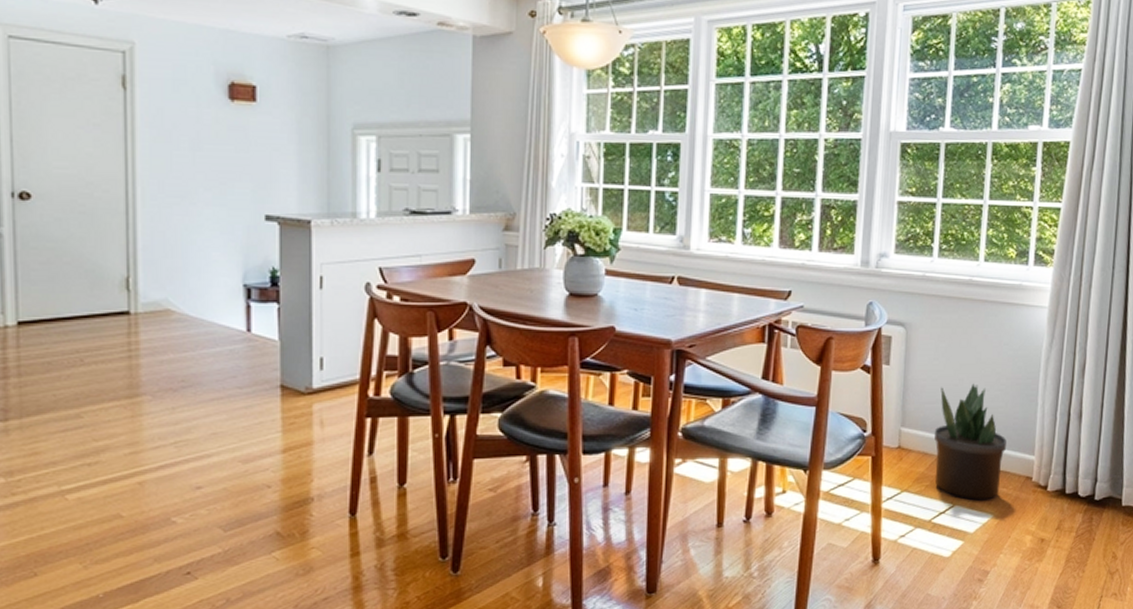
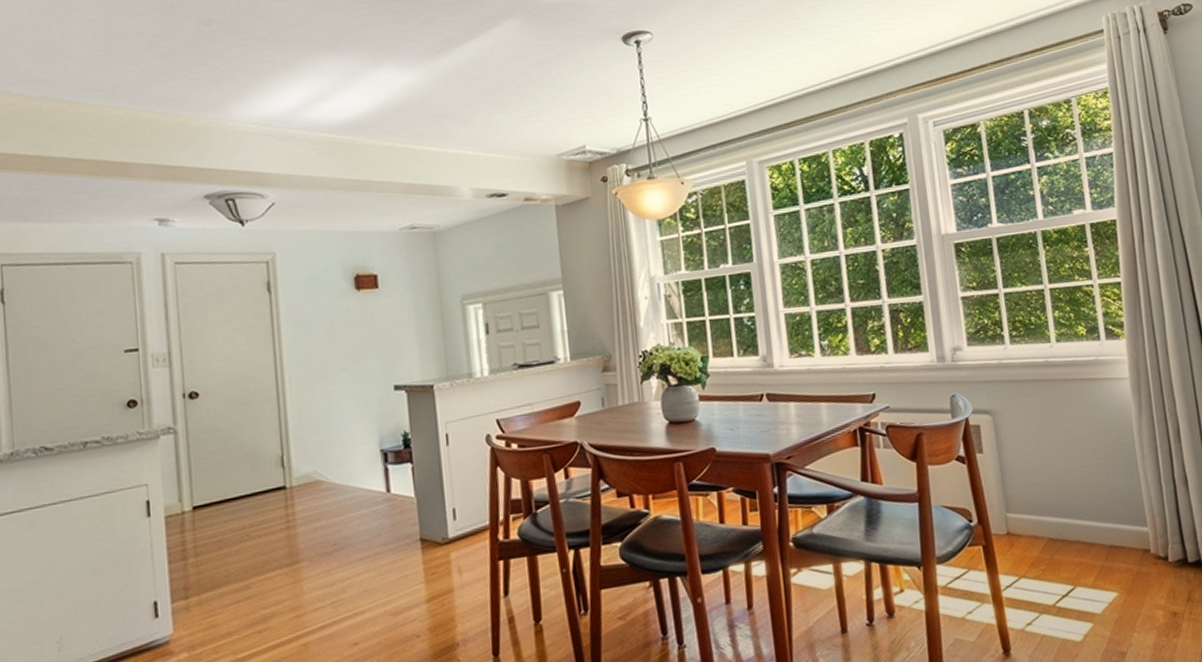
planter: present [934,383,1007,500] -> none [1038,461,1119,579]

